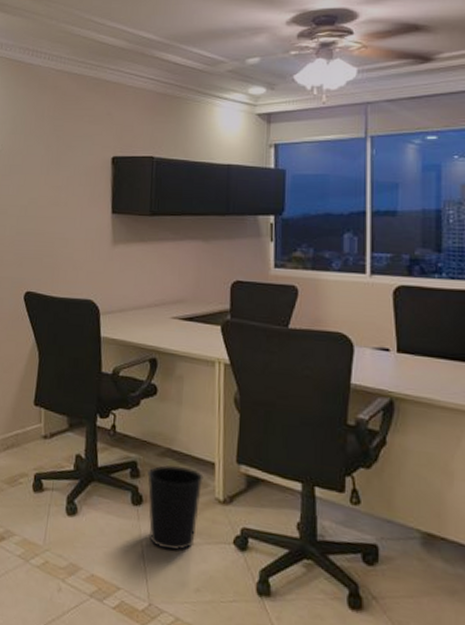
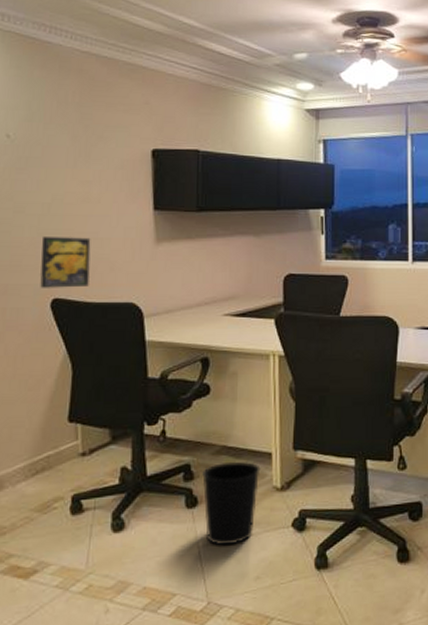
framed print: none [16,235,58,283] -> present [40,235,91,288]

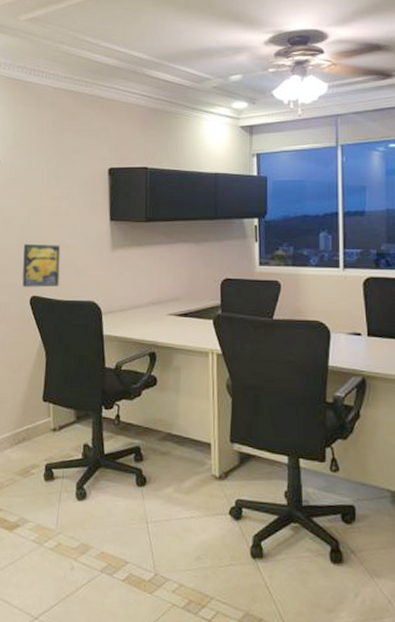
wastebasket: present [201,461,261,546] -> none [149,448,201,524]

